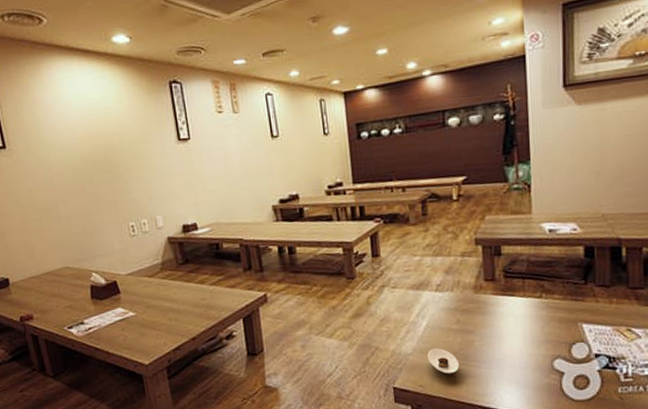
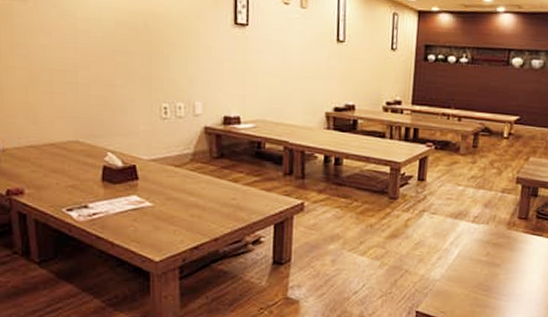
saucer: present [427,348,460,374] -> none [453,277,482,303]

